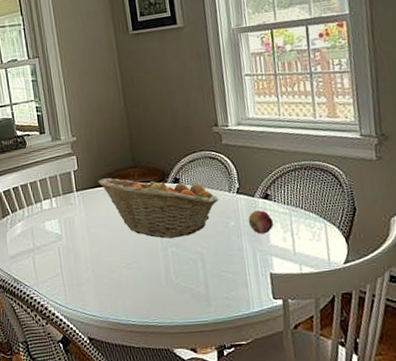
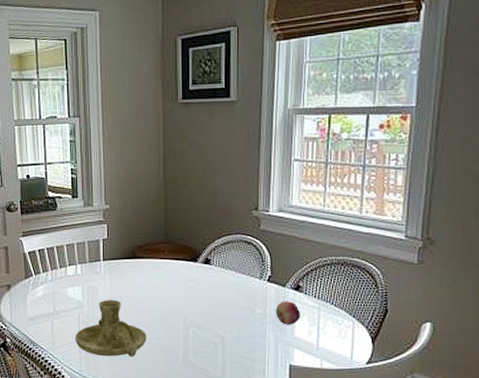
candle holder: none [57,229,128,287] -> present [75,300,147,357]
fruit basket: present [98,176,218,239] -> none [127,251,248,319]

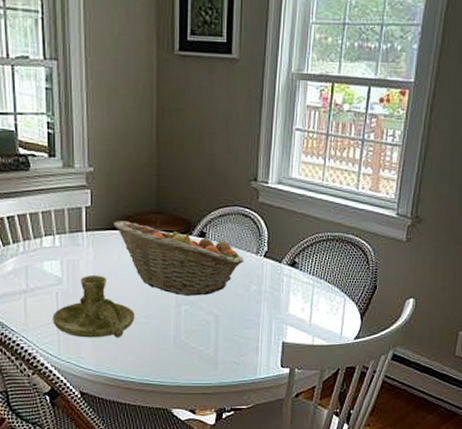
fruit basket: none [127,251,248,319] -> present [113,221,244,296]
fruit: present [275,301,301,325] -> none [270,277,296,302]

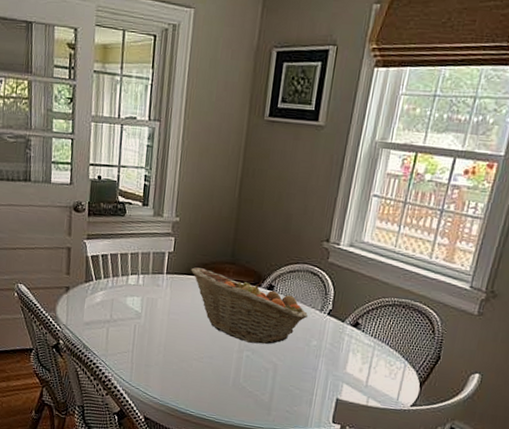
candle holder: present [52,276,135,338] -> none [128,313,201,373]

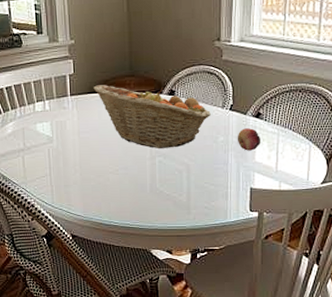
fruit: none [330,336,356,361] -> present [237,128,261,151]

